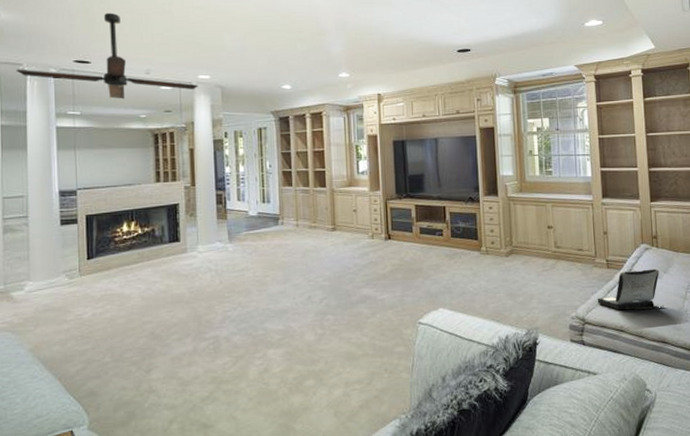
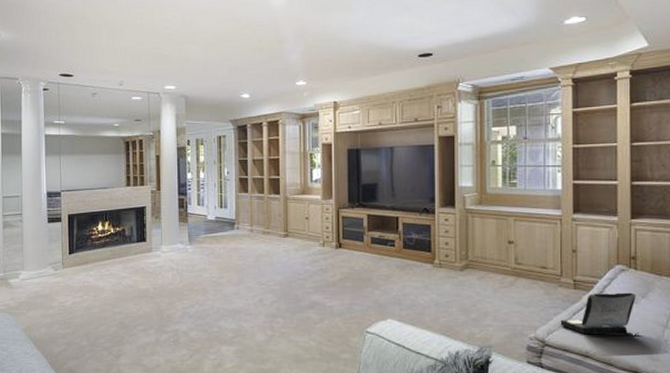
ceiling fan: present [16,12,198,100] -> none [13,28,165,110]

